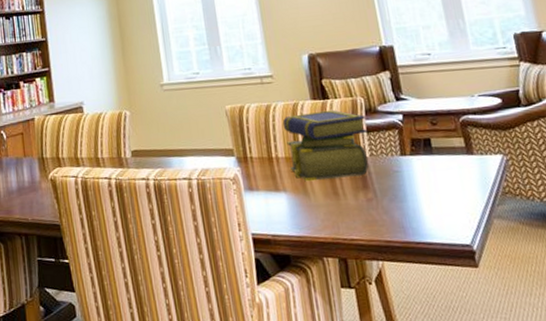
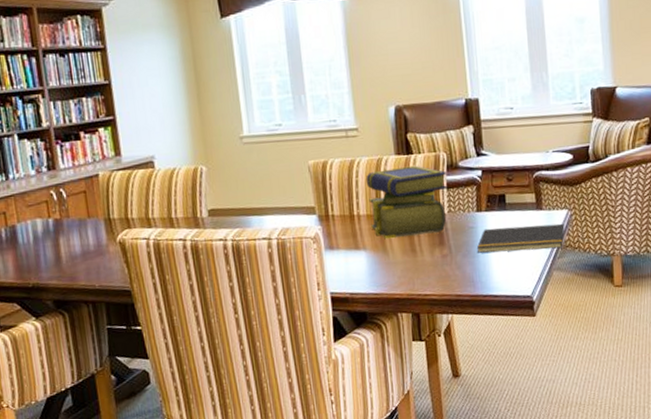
notepad: none [404,168,502,198] -> present [477,223,565,253]

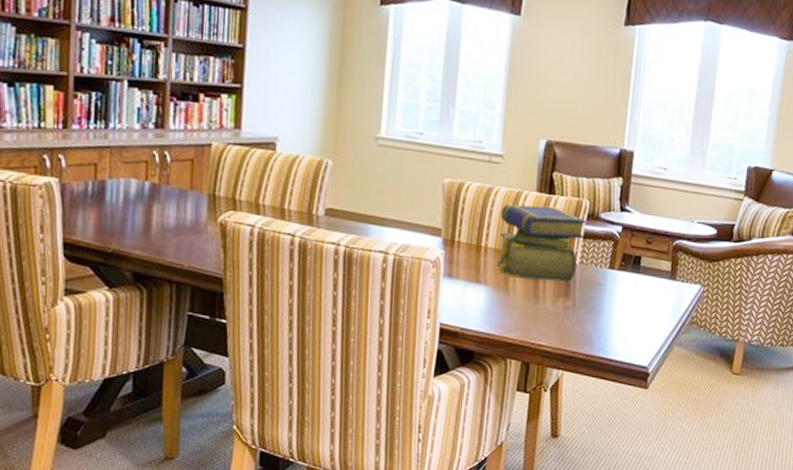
notepad: present [477,223,565,253] -> none [602,288,695,324]

